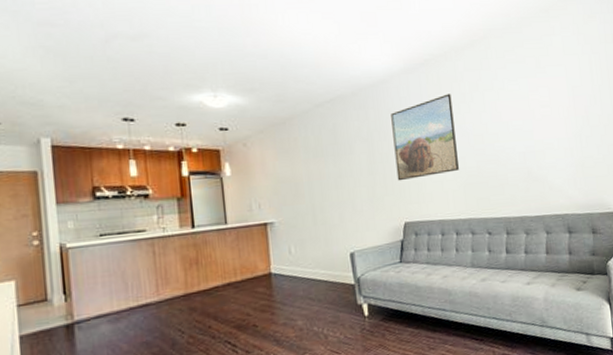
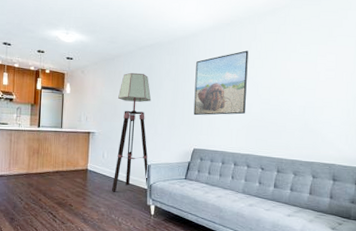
floor lamp: none [298,137,355,297] -> present [112,72,152,192]

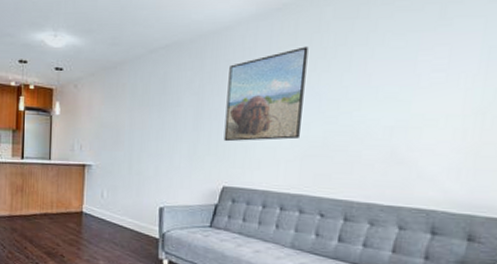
floor lamp: present [112,72,152,192] -> none [113,84,166,242]

